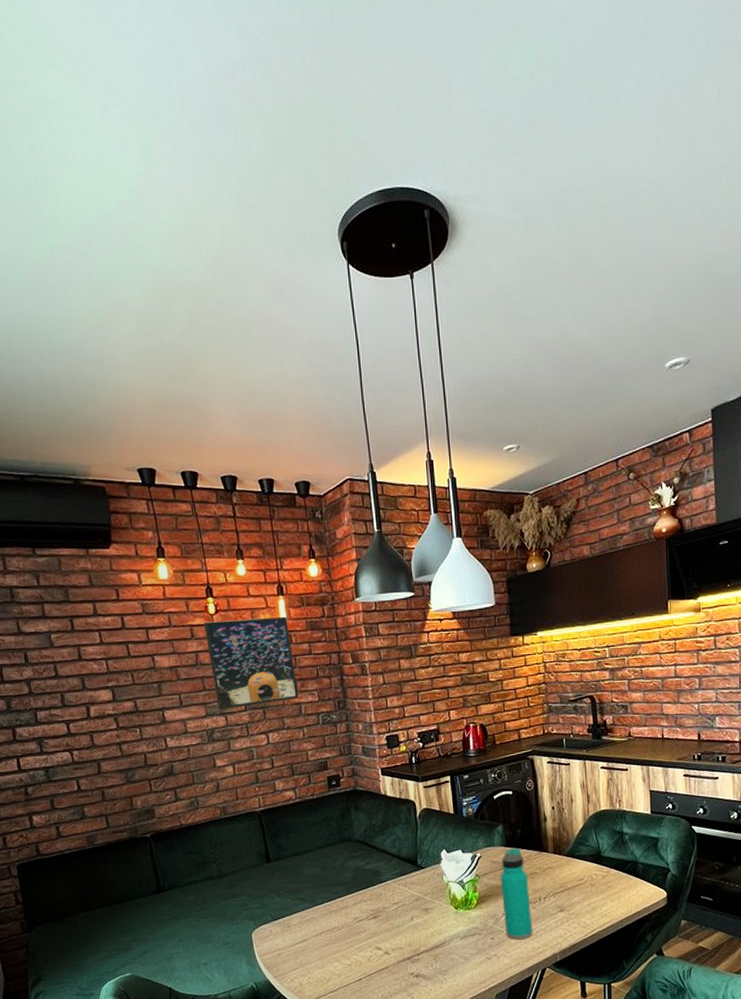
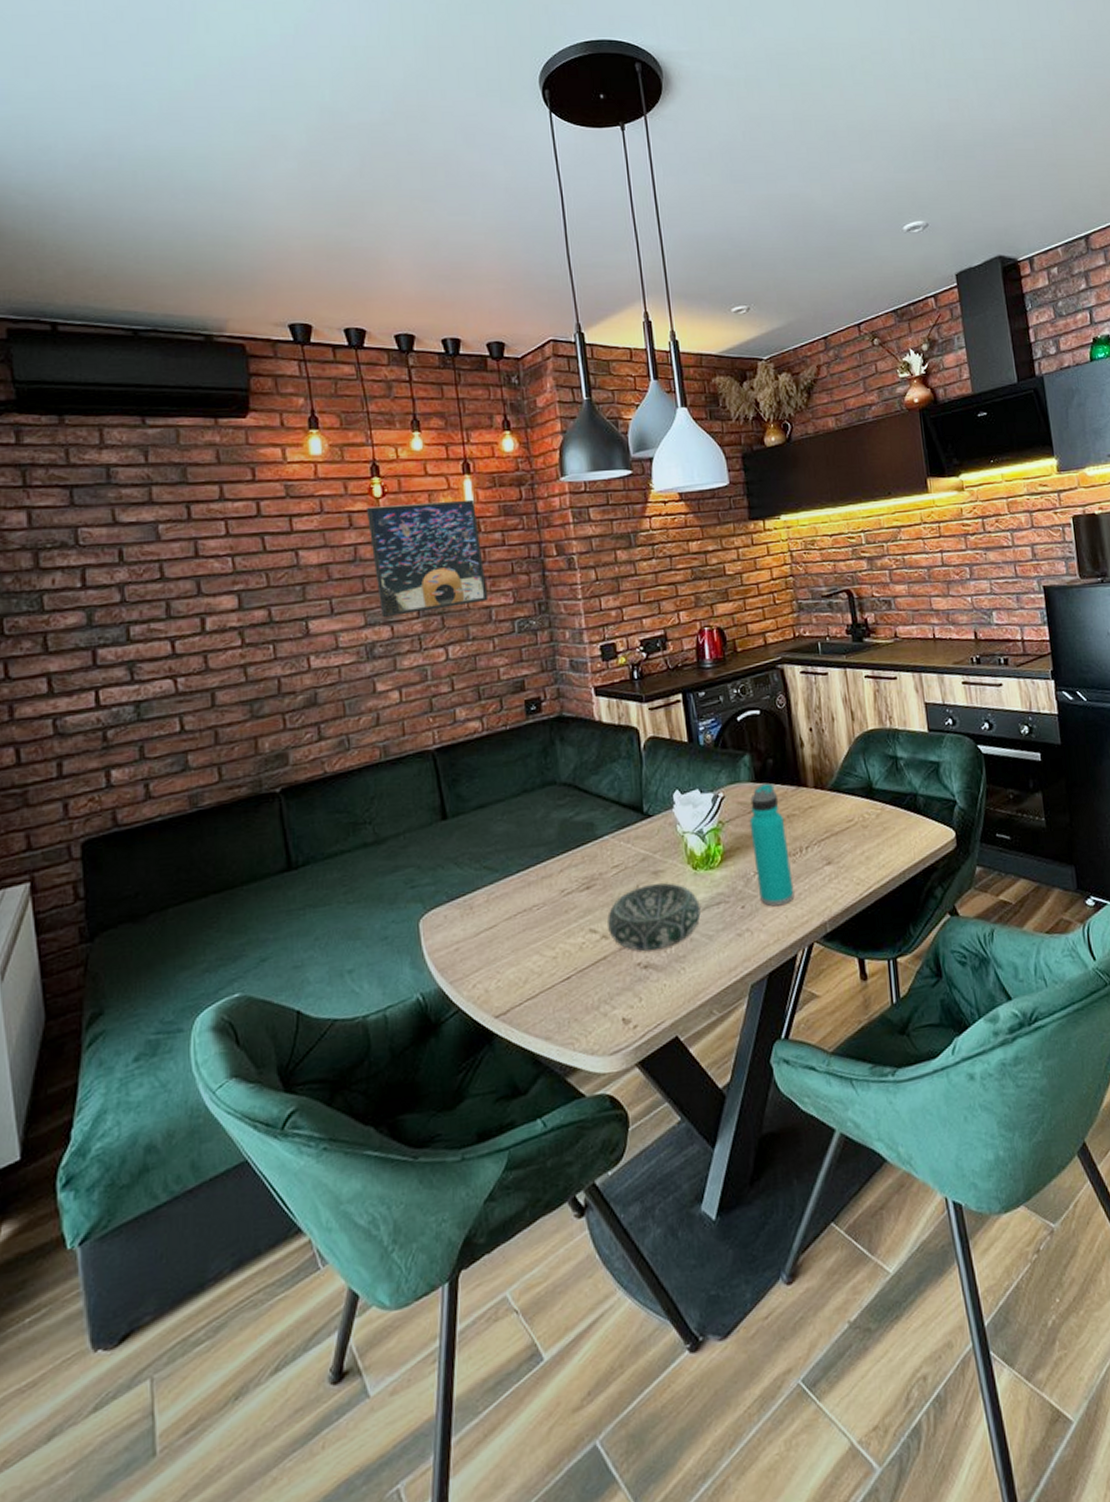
decorative bowl: none [389,917,460,965] -> present [607,882,701,951]

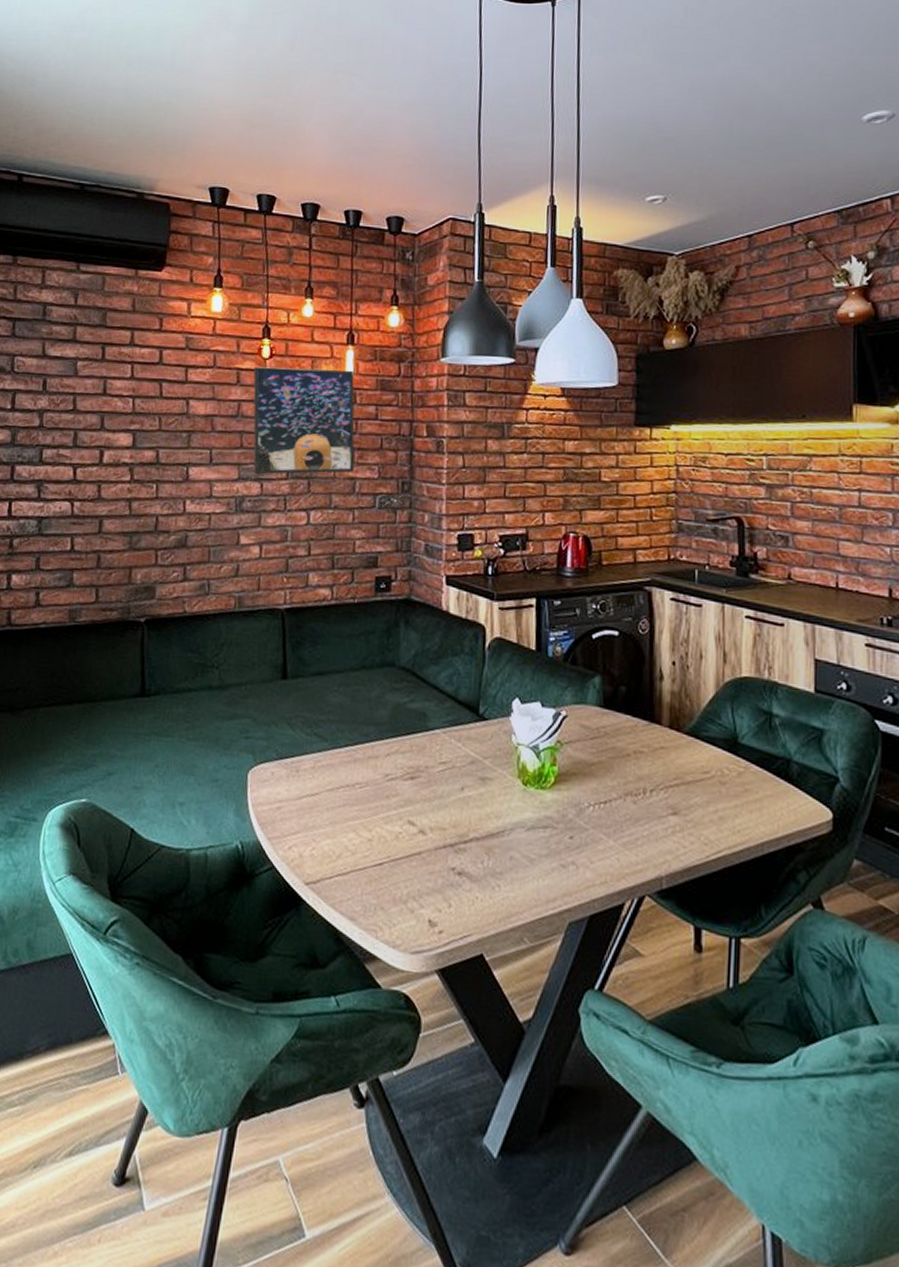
decorative bowl: present [607,882,701,951] -> none [427,789,525,860]
water bottle: present [749,782,795,907] -> none [590,710,631,847]

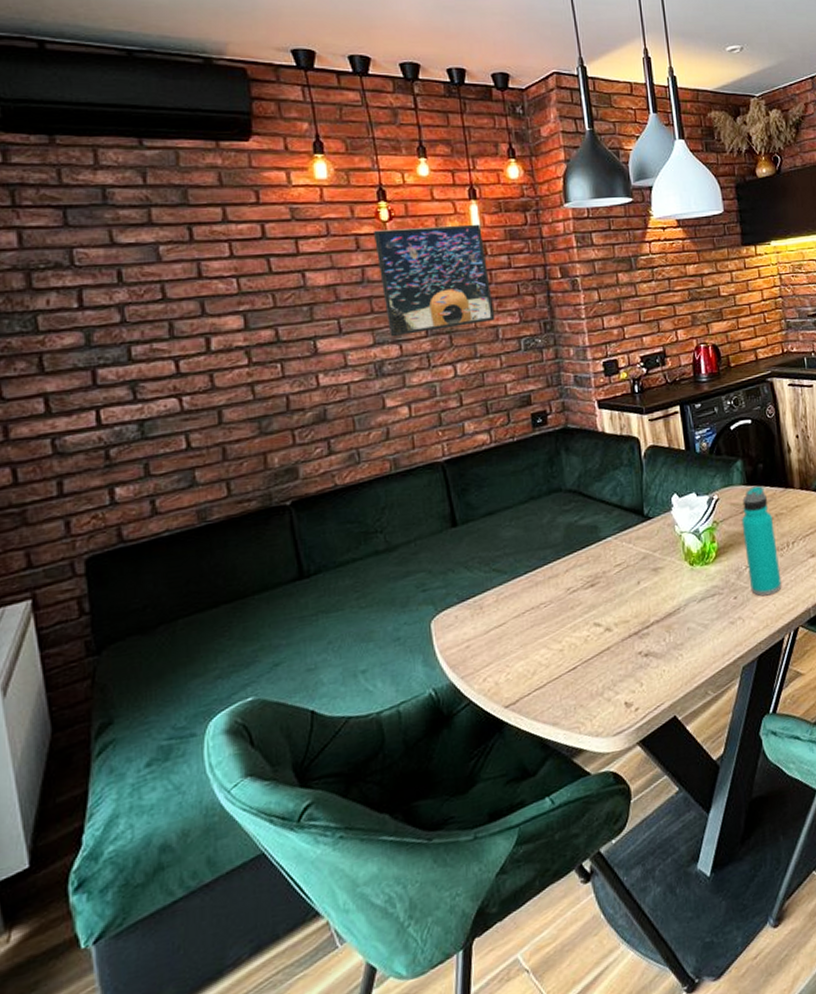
water bottle: none [590,710,631,847] -> present [741,485,782,597]

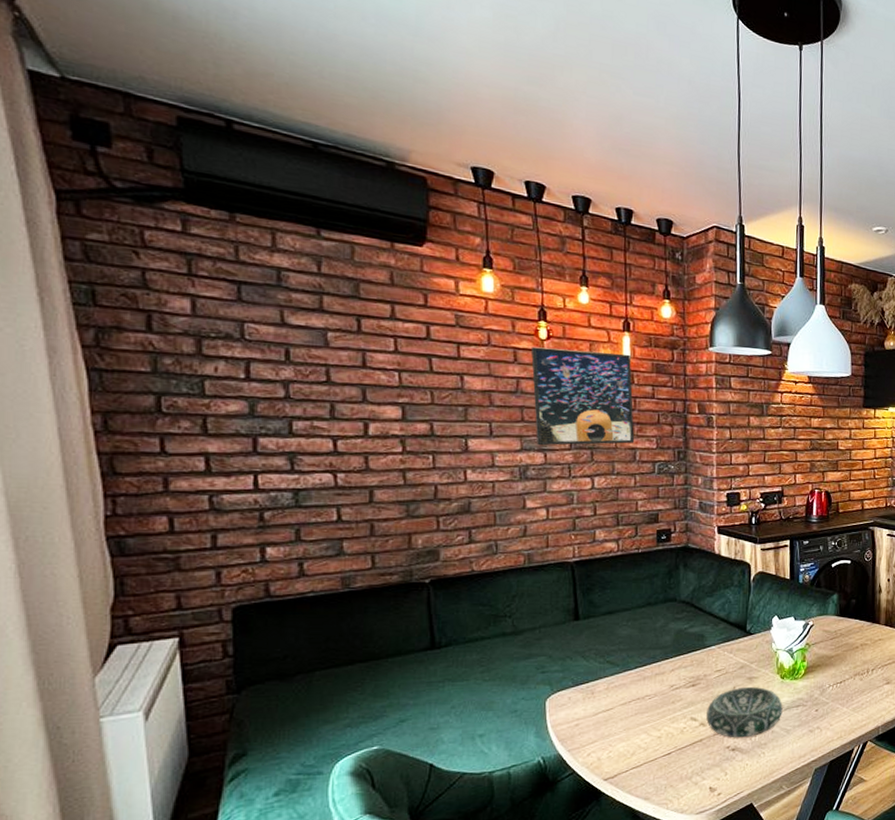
decorative bowl: none [611,578,697,641] -> present [706,686,783,738]
water bottle: present [741,485,782,597] -> none [830,617,858,712]

